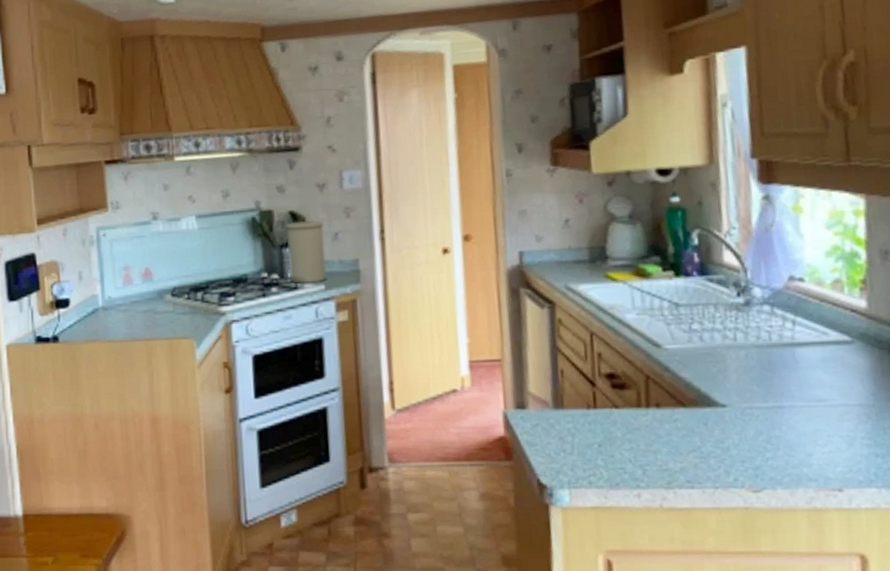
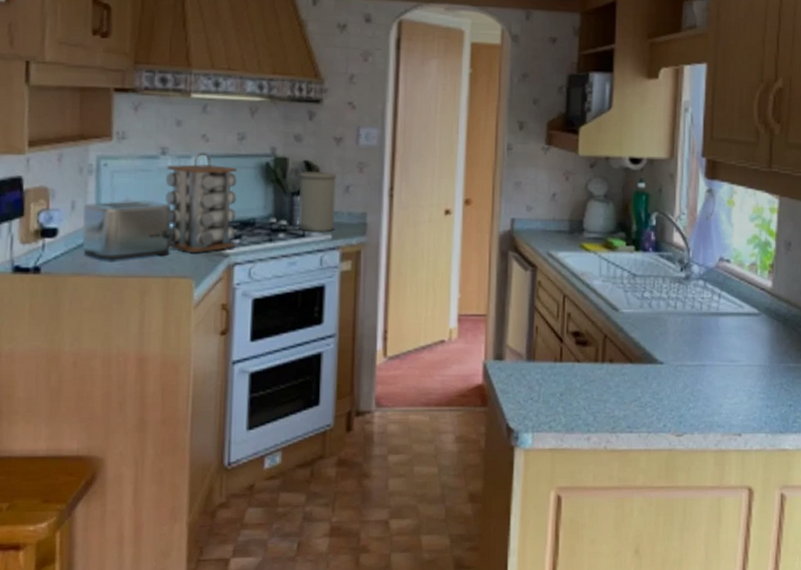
toaster: none [89,265,170,328] -> present [82,200,172,262]
spice rack: none [159,213,231,313] -> present [165,152,238,252]

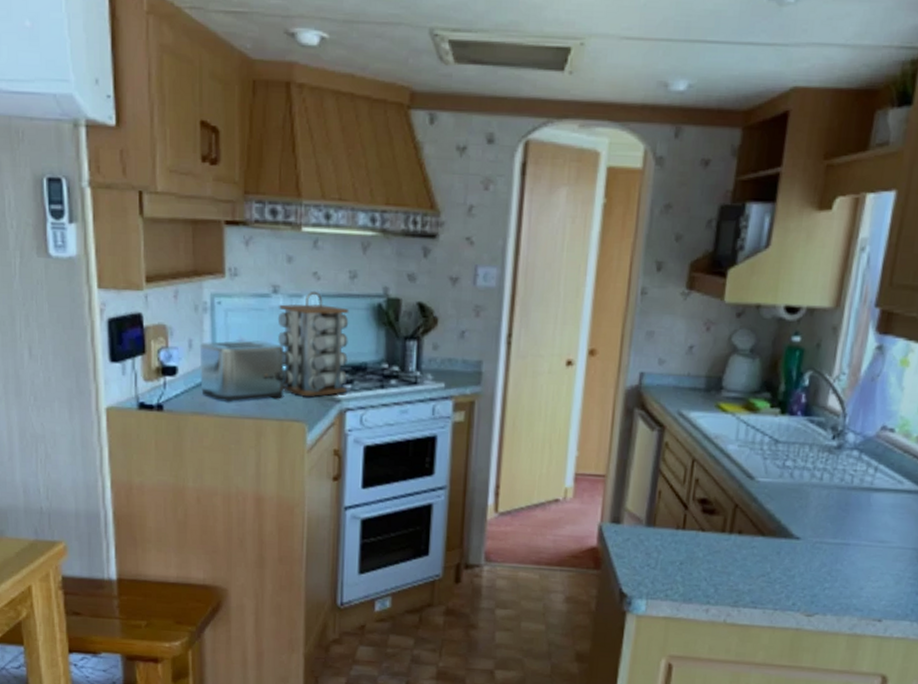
canister: present [298,171,336,233] -> none [410,313,451,380]

